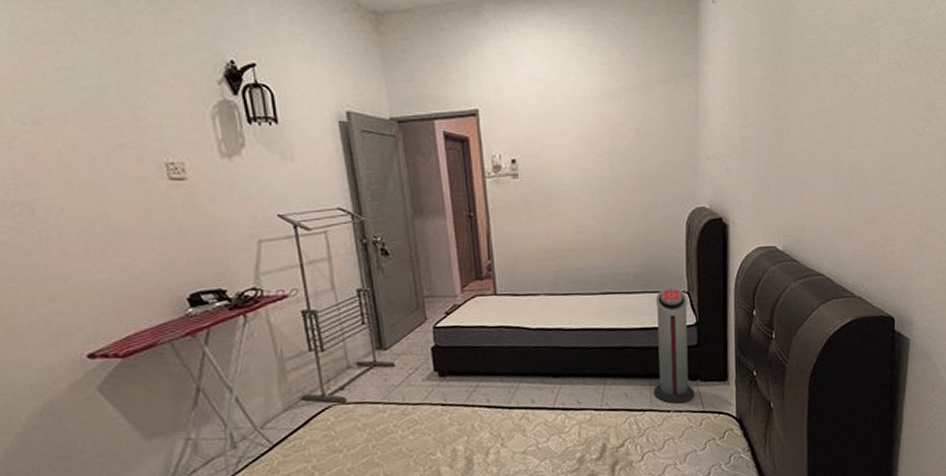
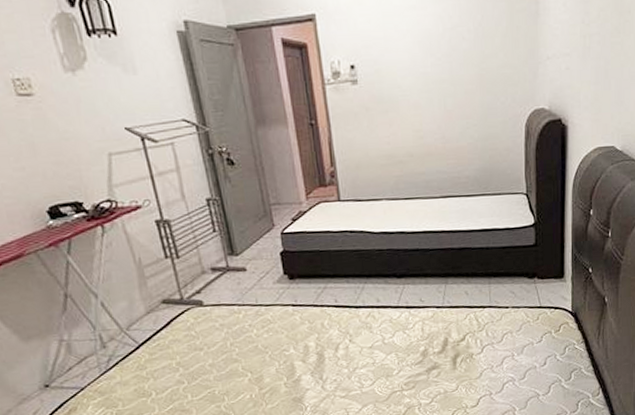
air purifier: present [654,287,695,404] -> none [493,189,532,301]

